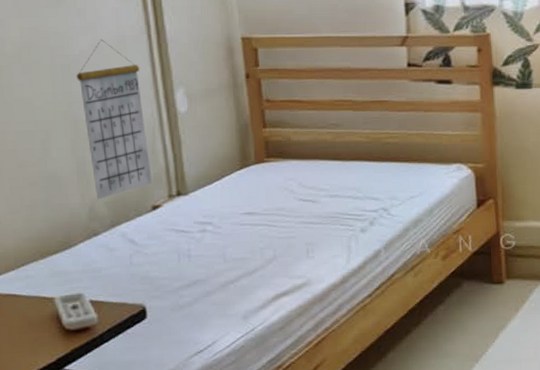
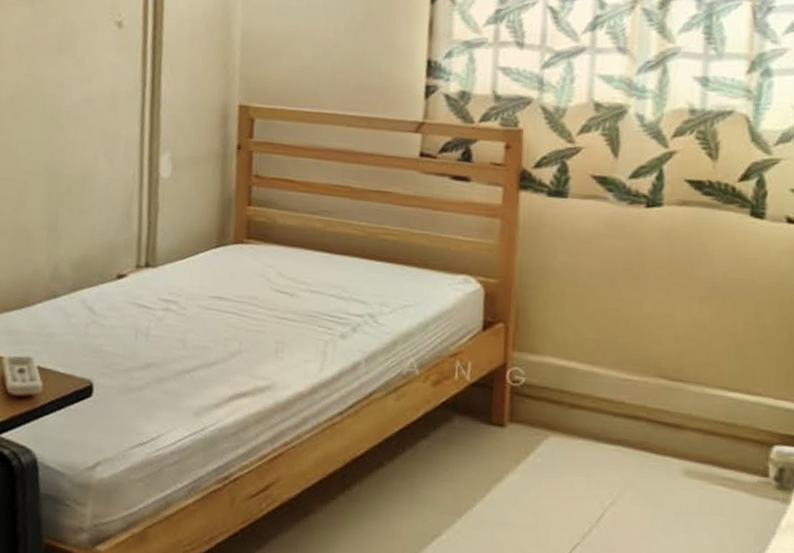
calendar: present [76,39,152,200] -> none [63,92,129,260]

